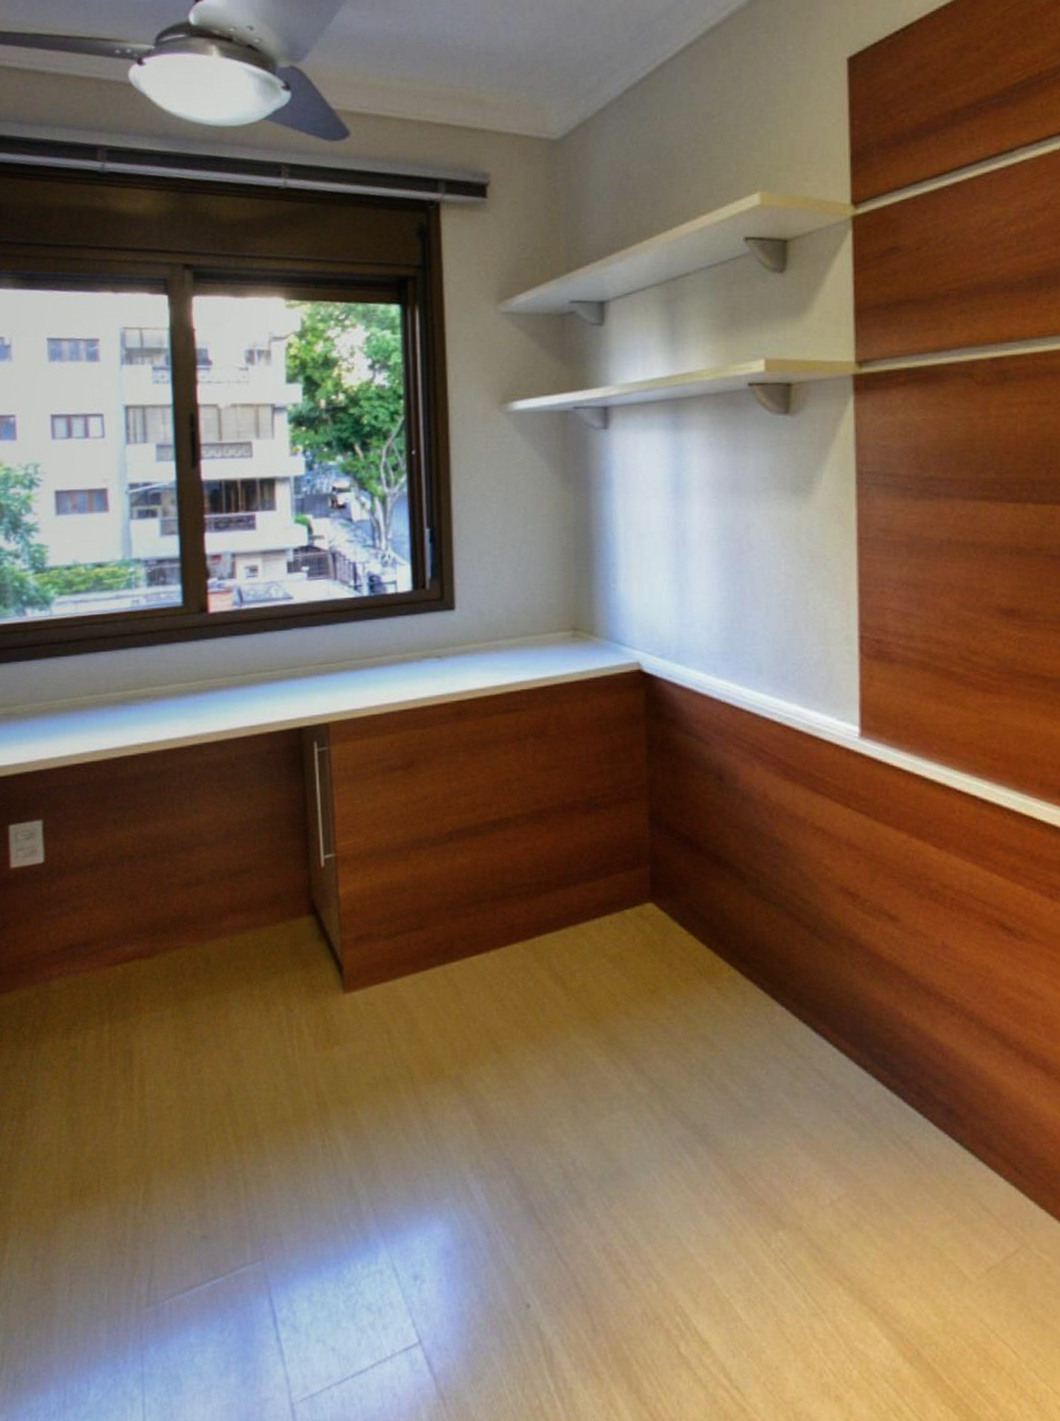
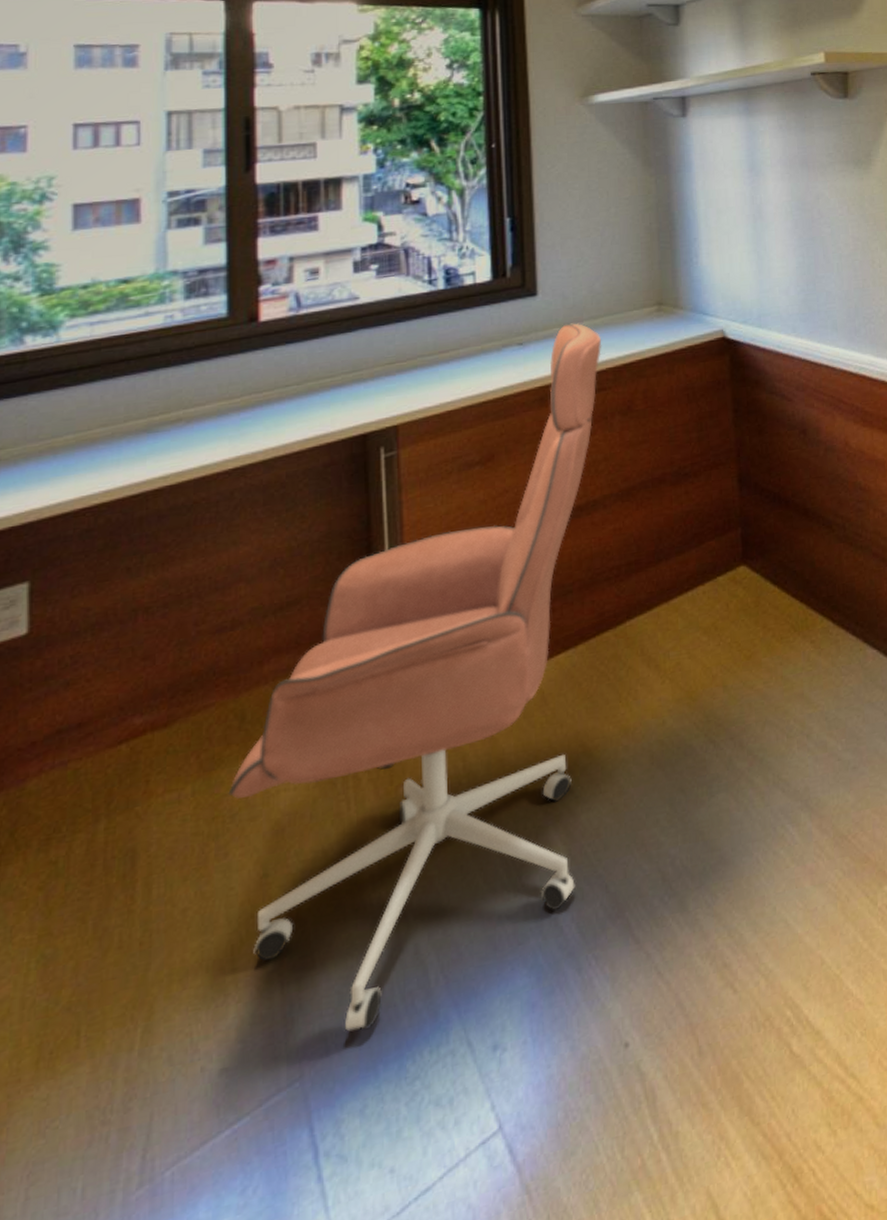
office chair: none [199,641,517,1236] -> present [228,322,602,1032]

